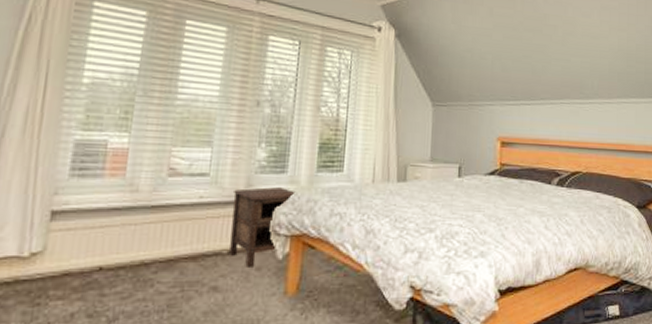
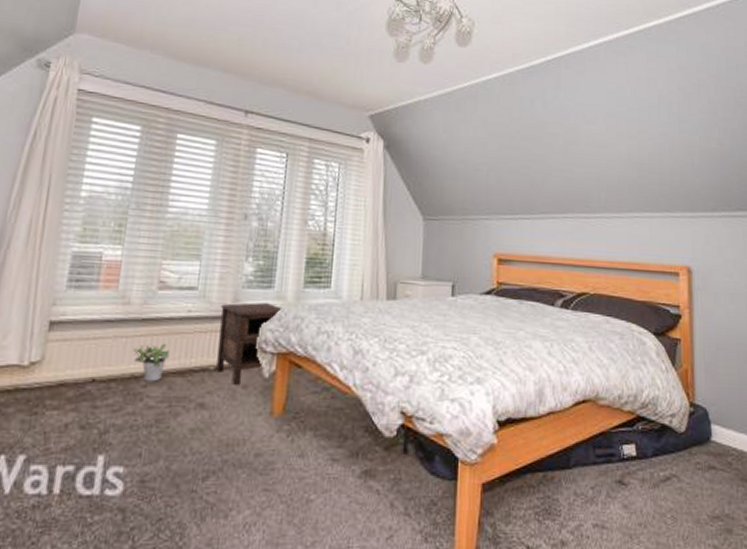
potted plant: none [142,229,181,268] -> present [132,343,170,382]

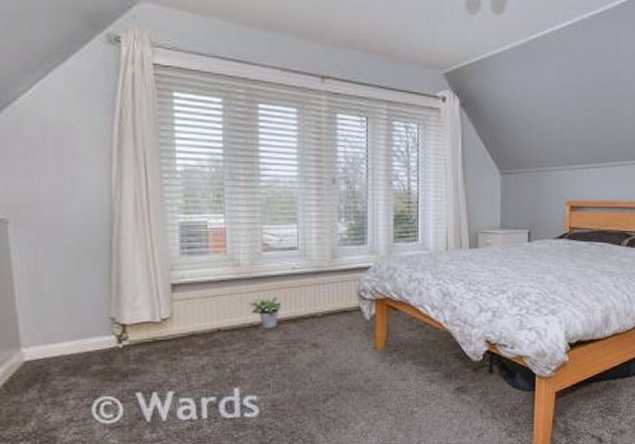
nightstand: present [216,302,282,385] -> none [320,258,376,327]

